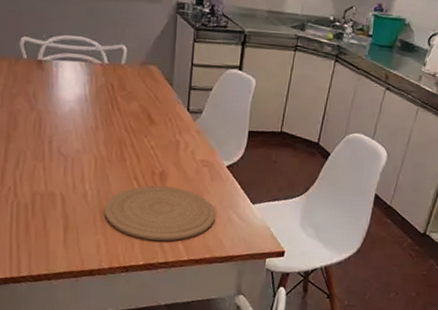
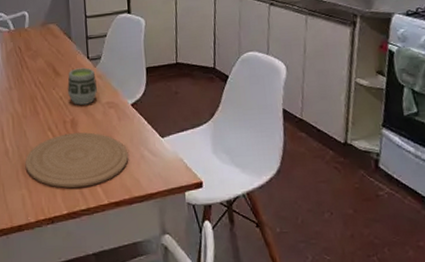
cup: none [161,119,194,159] -> present [67,67,98,105]

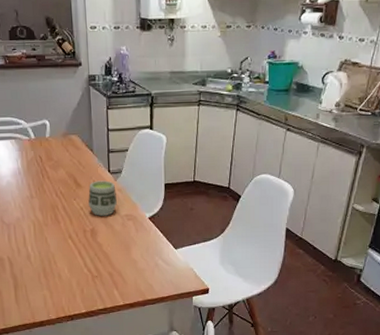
plate: present [25,132,129,188] -> none [46,241,144,290]

